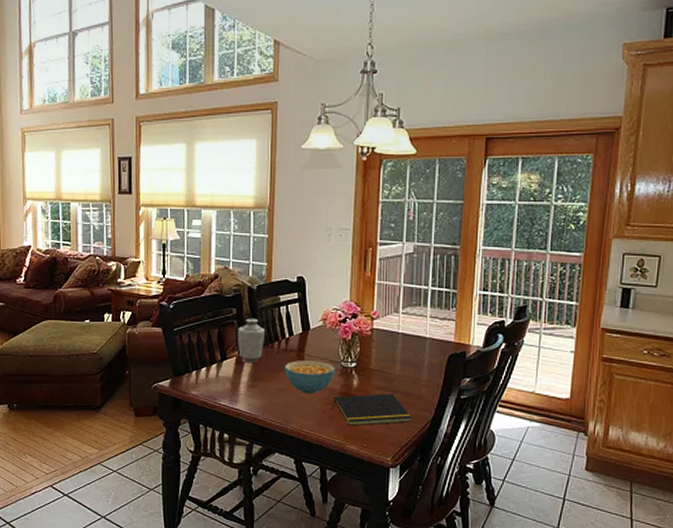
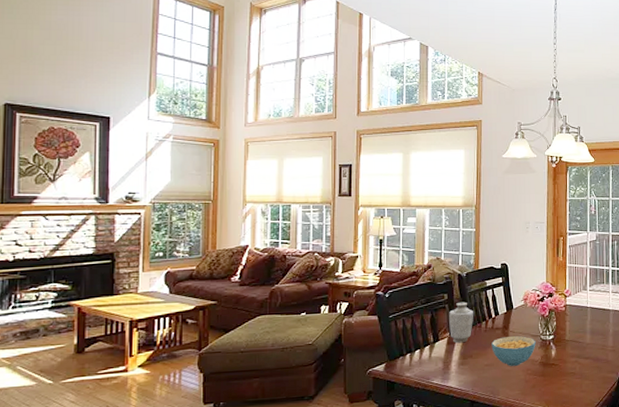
notepad: present [332,393,413,426] -> none [534,360,603,393]

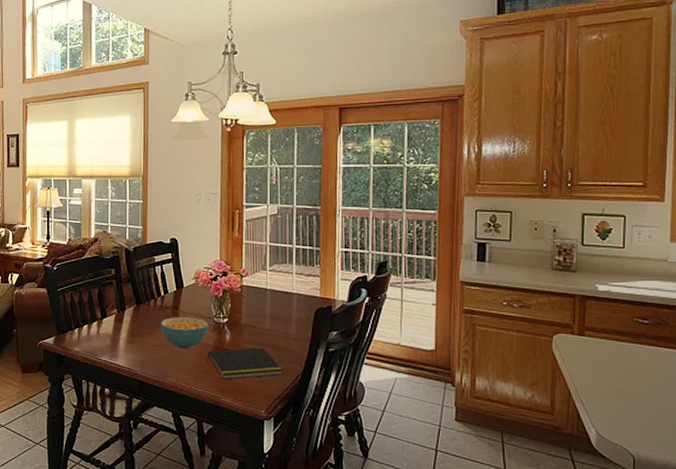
vase: present [449,302,474,343] -> none [116,278,142,321]
notepad: none [534,360,603,393] -> present [207,347,284,380]

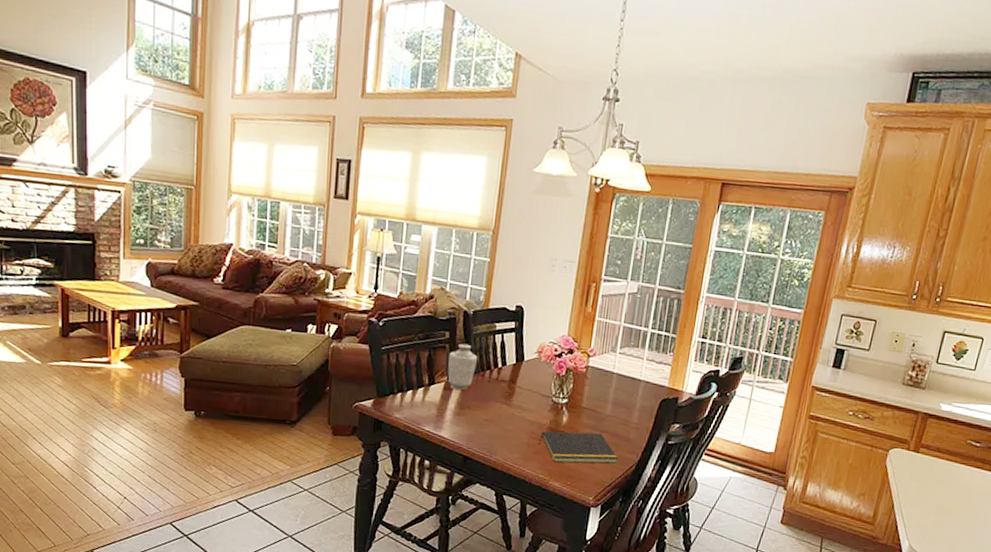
vase: none [116,278,142,321] -> present [447,343,478,391]
cereal bowl: present [161,317,209,348] -> none [493,391,546,427]

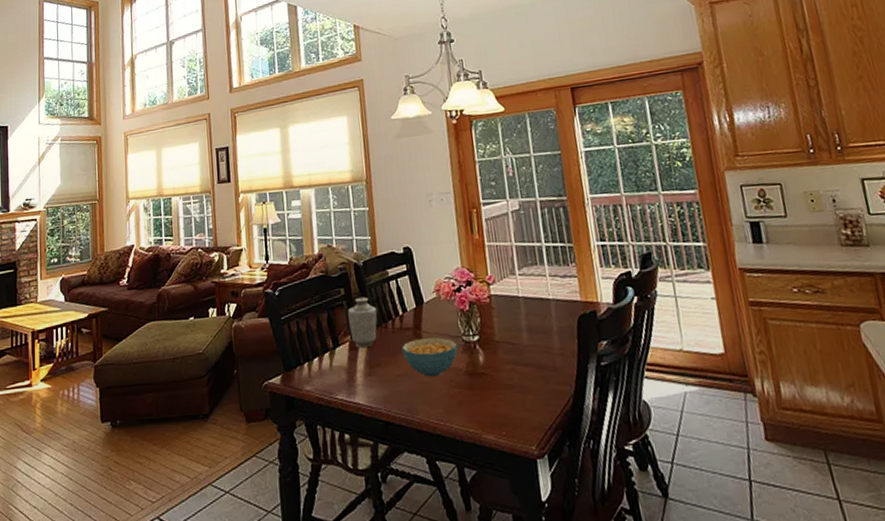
cereal bowl: none [493,391,546,427] -> present [402,337,458,377]
notepad: present [539,431,619,464] -> none [459,367,552,412]

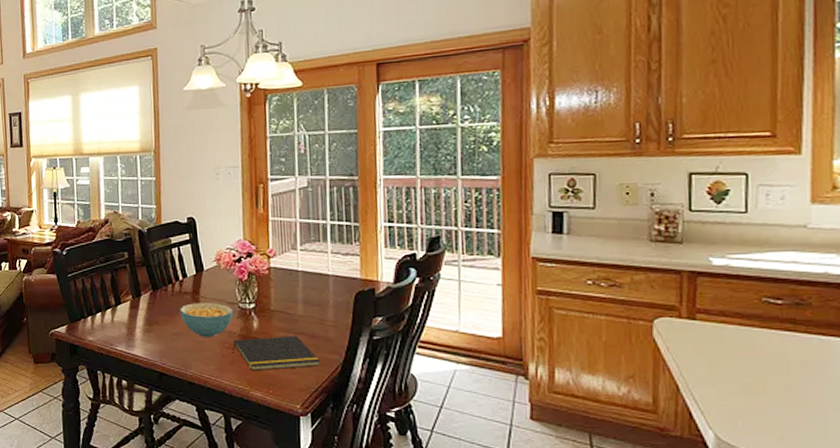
vase: present [348,297,378,349] -> none [130,261,159,308]
notepad: none [459,367,552,412] -> present [232,335,321,371]

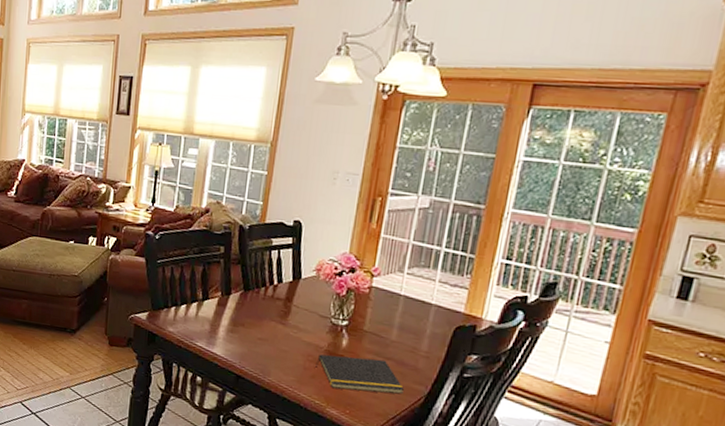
cereal bowl: present [180,303,233,337] -> none [268,310,324,348]

